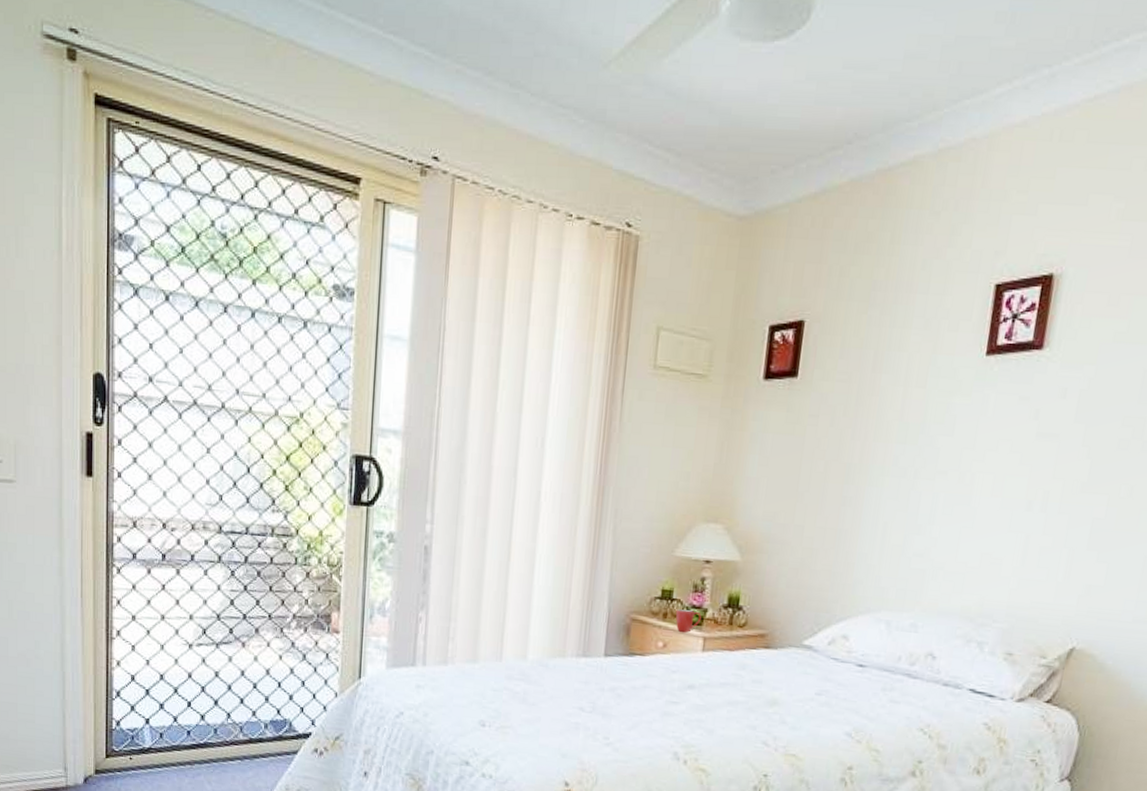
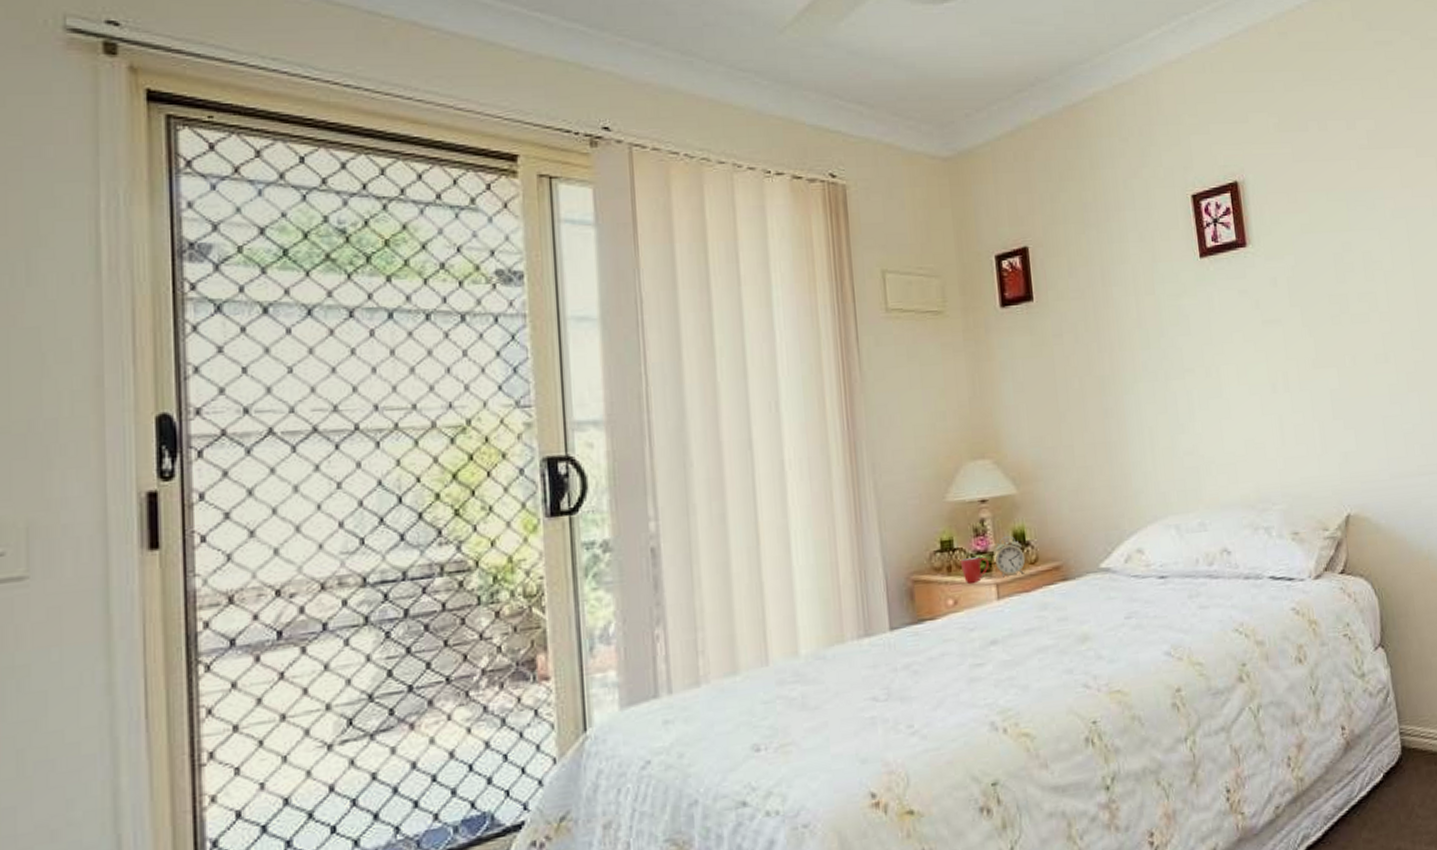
alarm clock: none [706,598,736,634] -> present [994,536,1026,578]

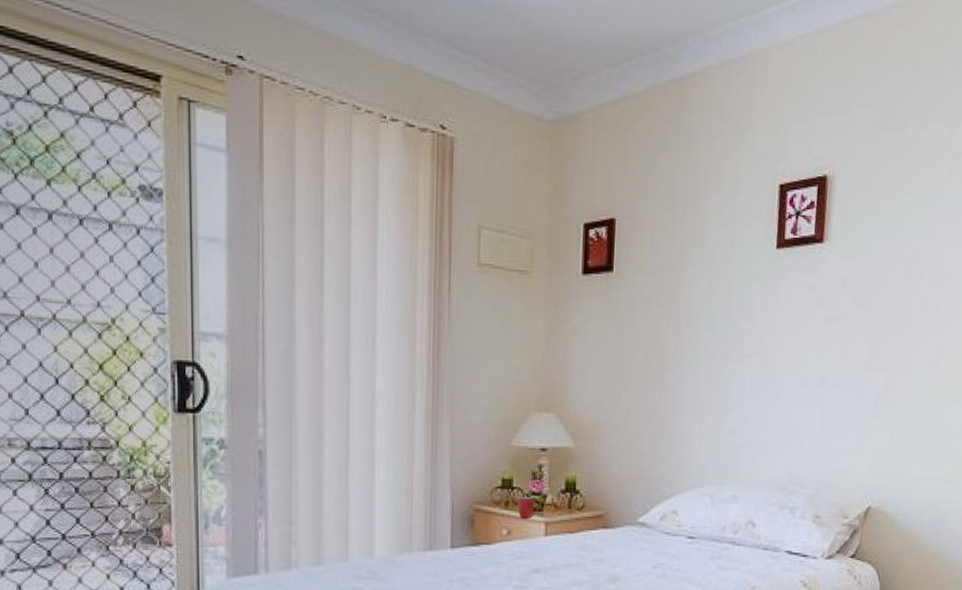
alarm clock: present [994,536,1026,578] -> none [546,483,574,518]

